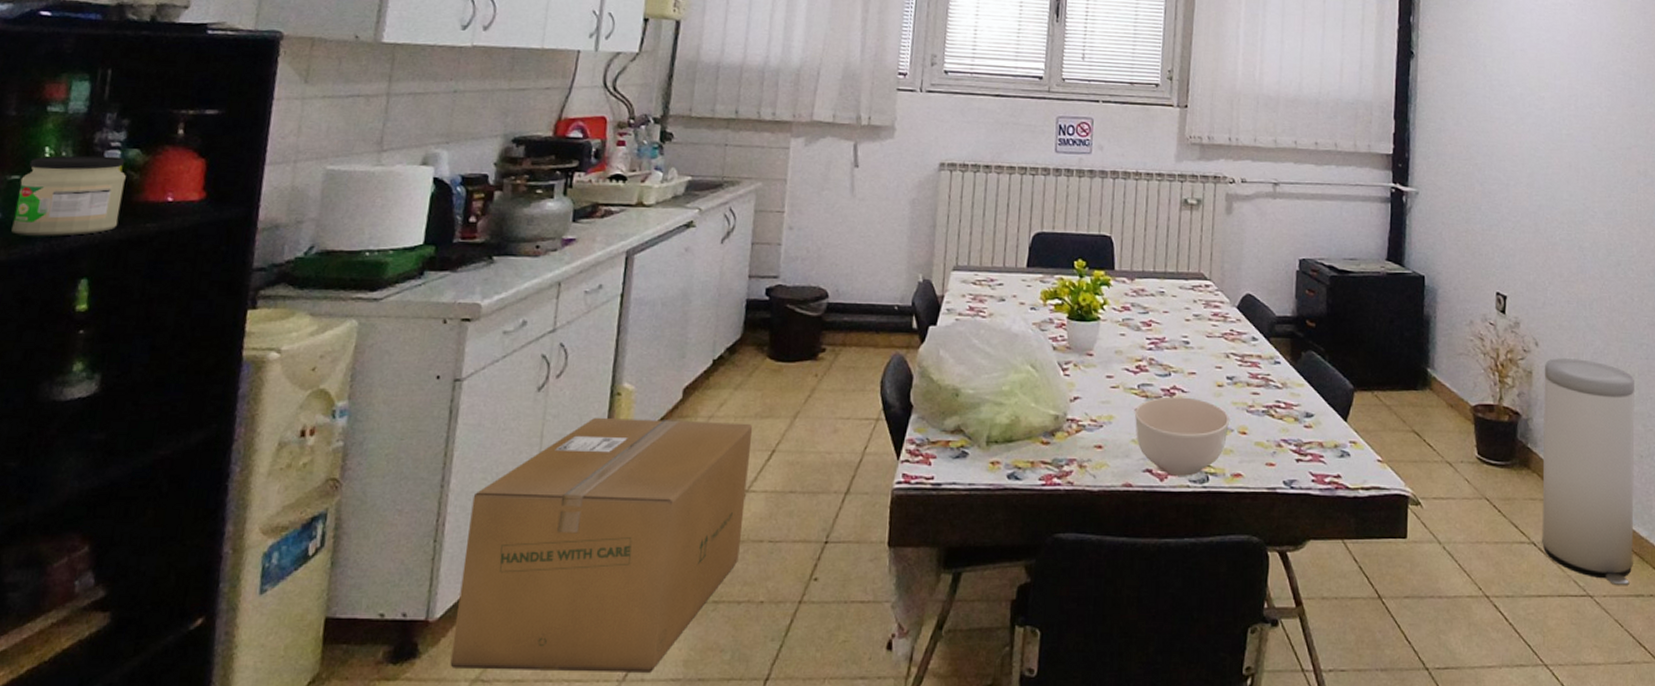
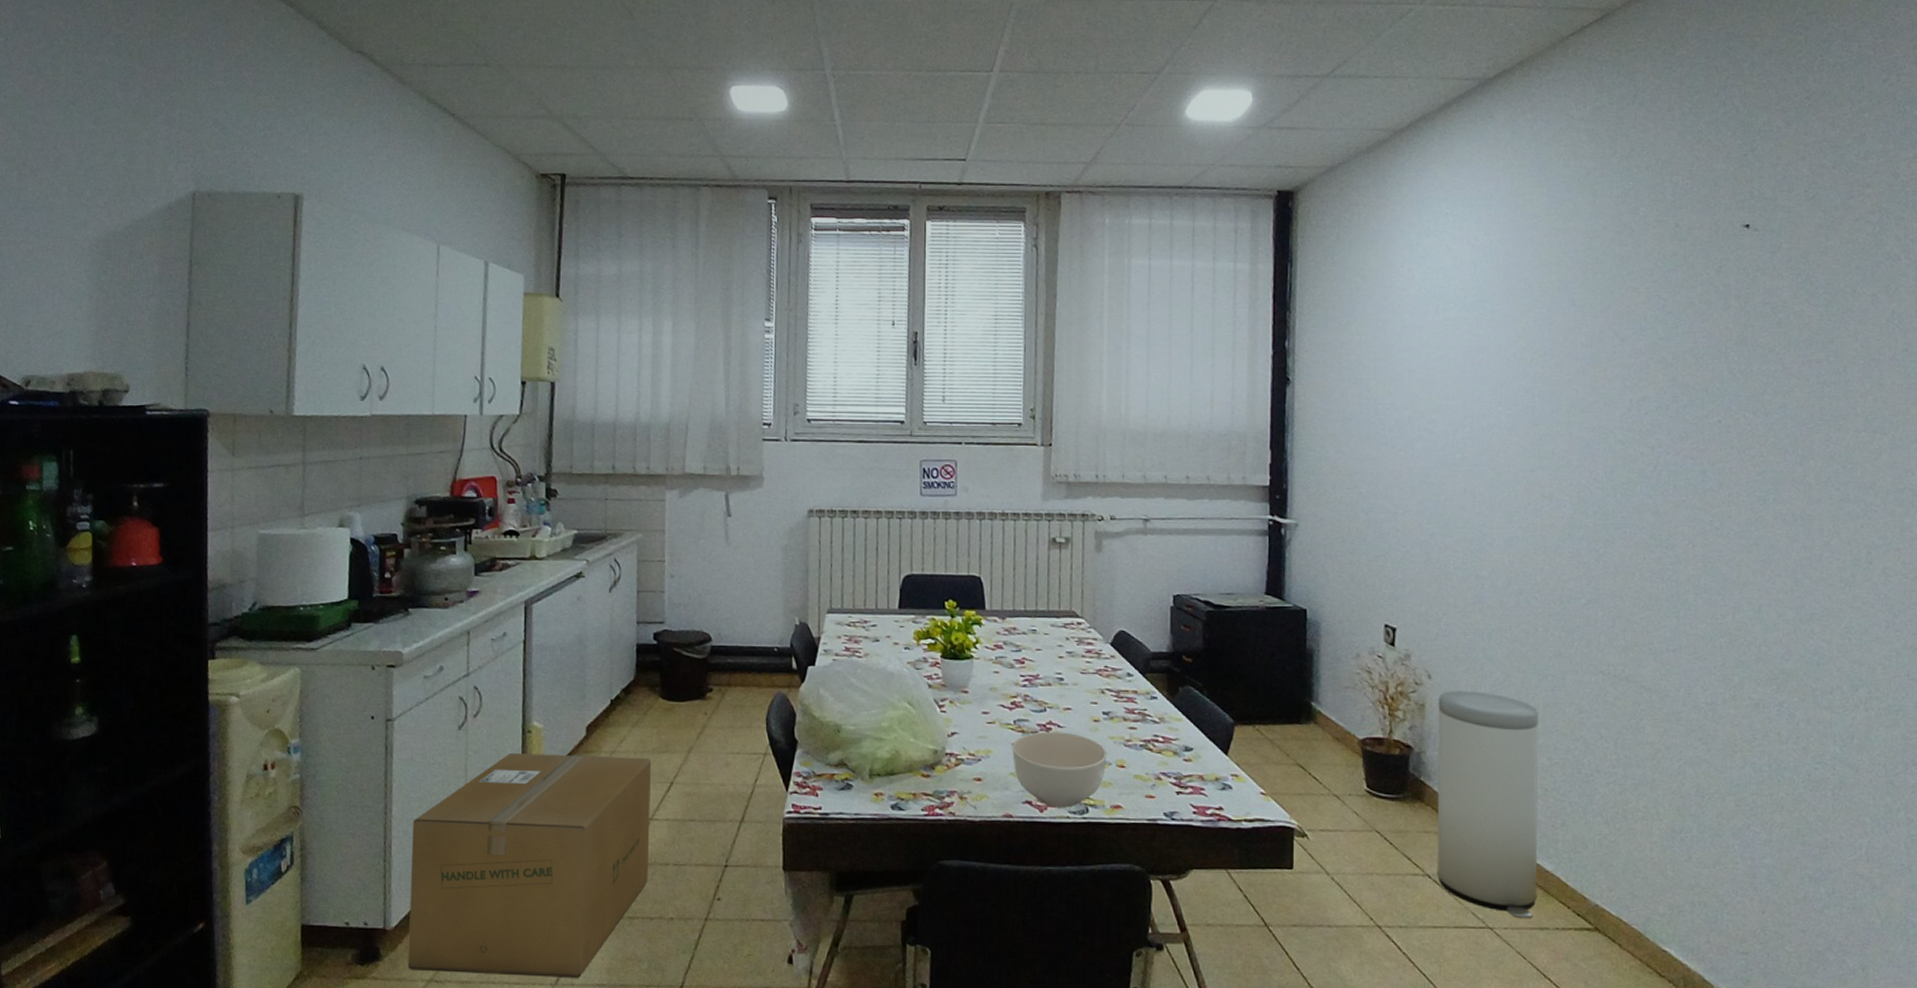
jar: present [11,155,126,236] -> none [12,527,96,599]

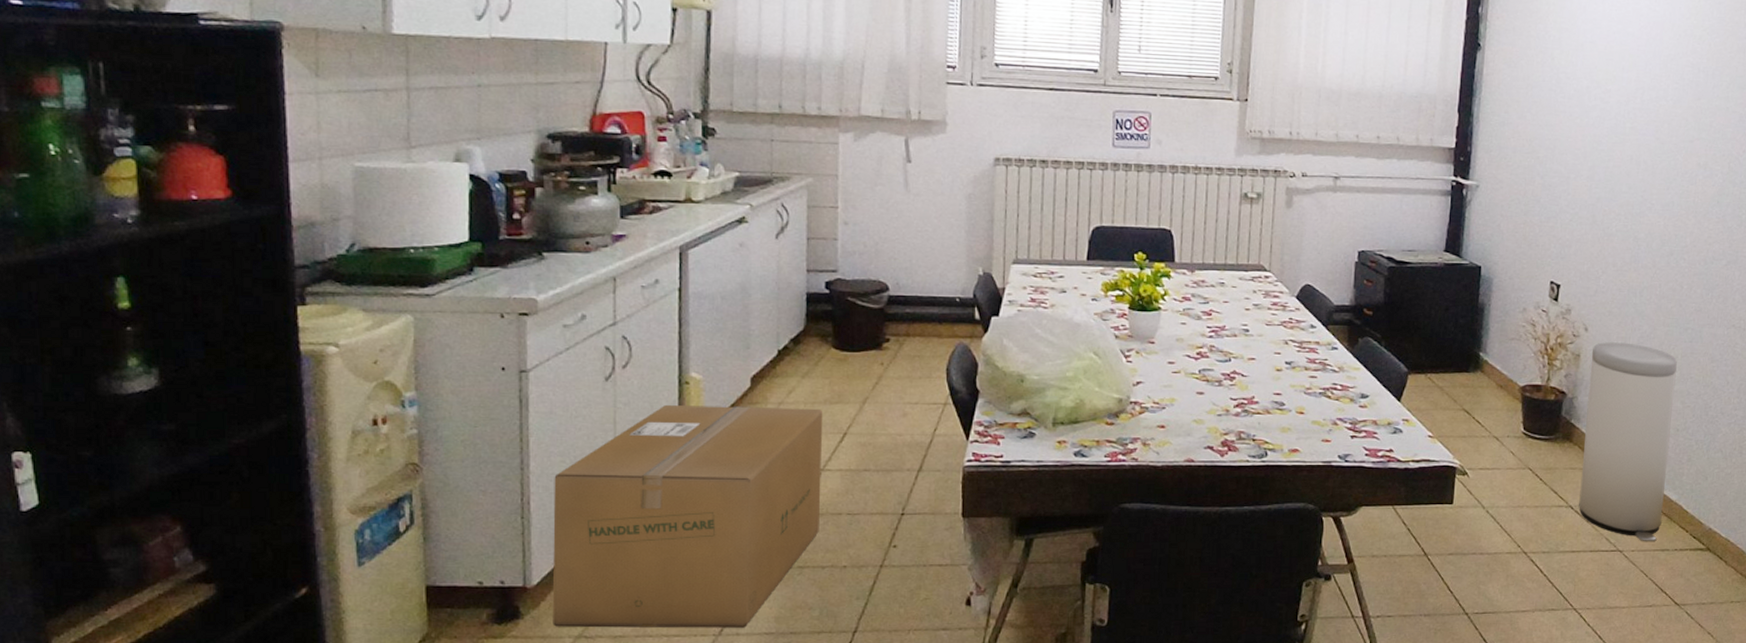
bowl: present [1011,731,1108,808] -> none [1195,380,1289,452]

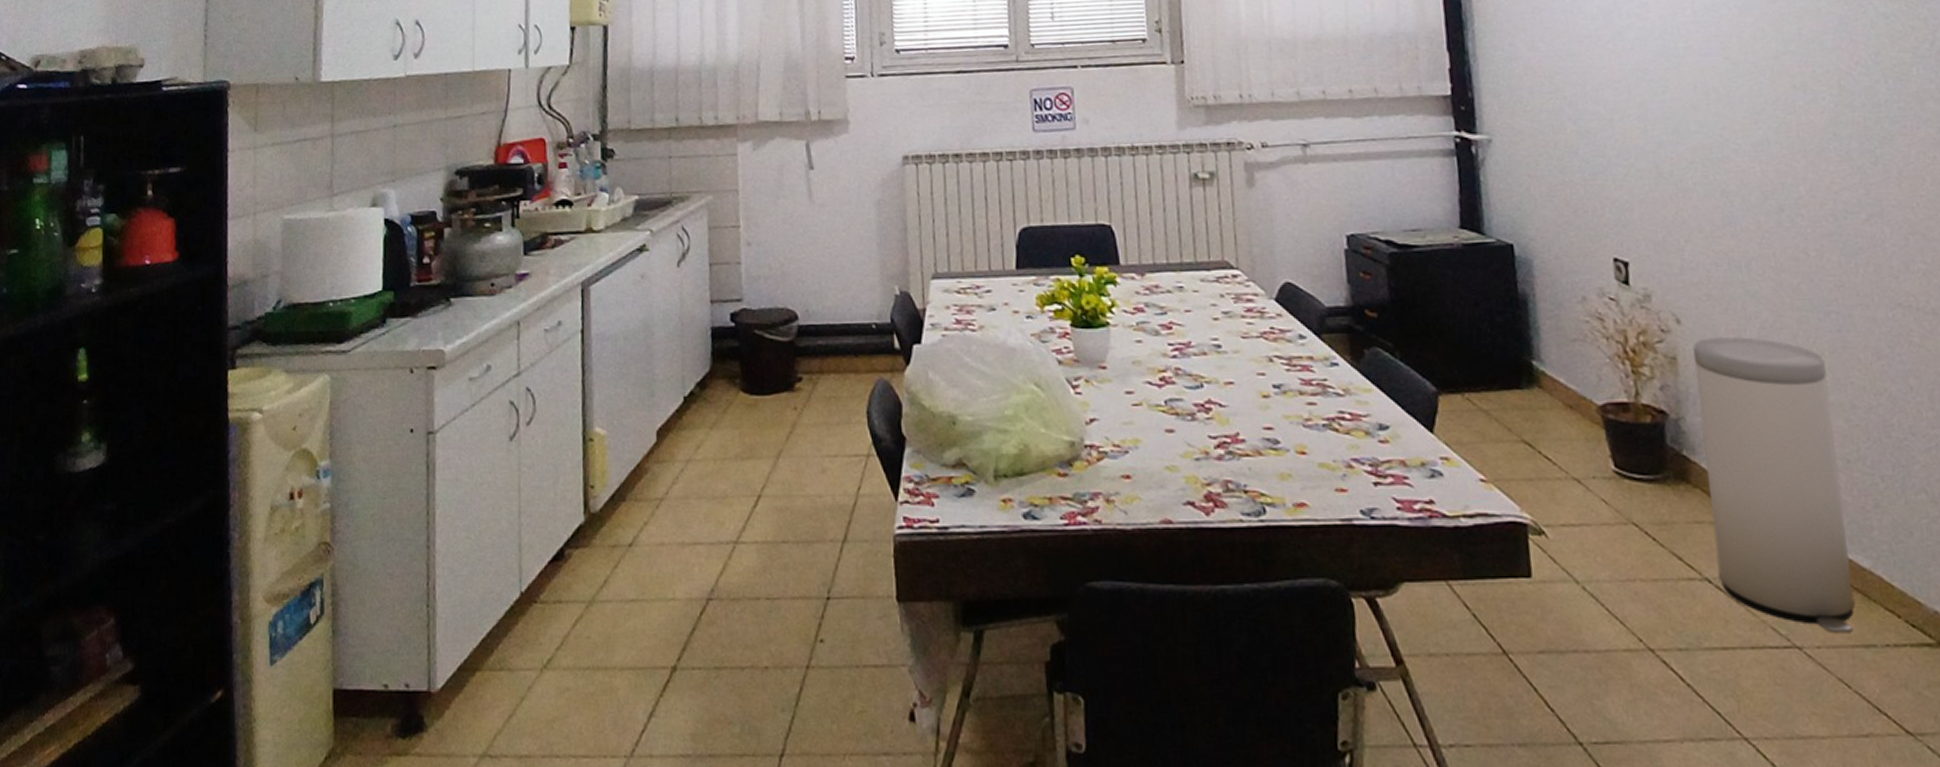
box: present [552,405,823,628] -> none [457,465,736,747]

